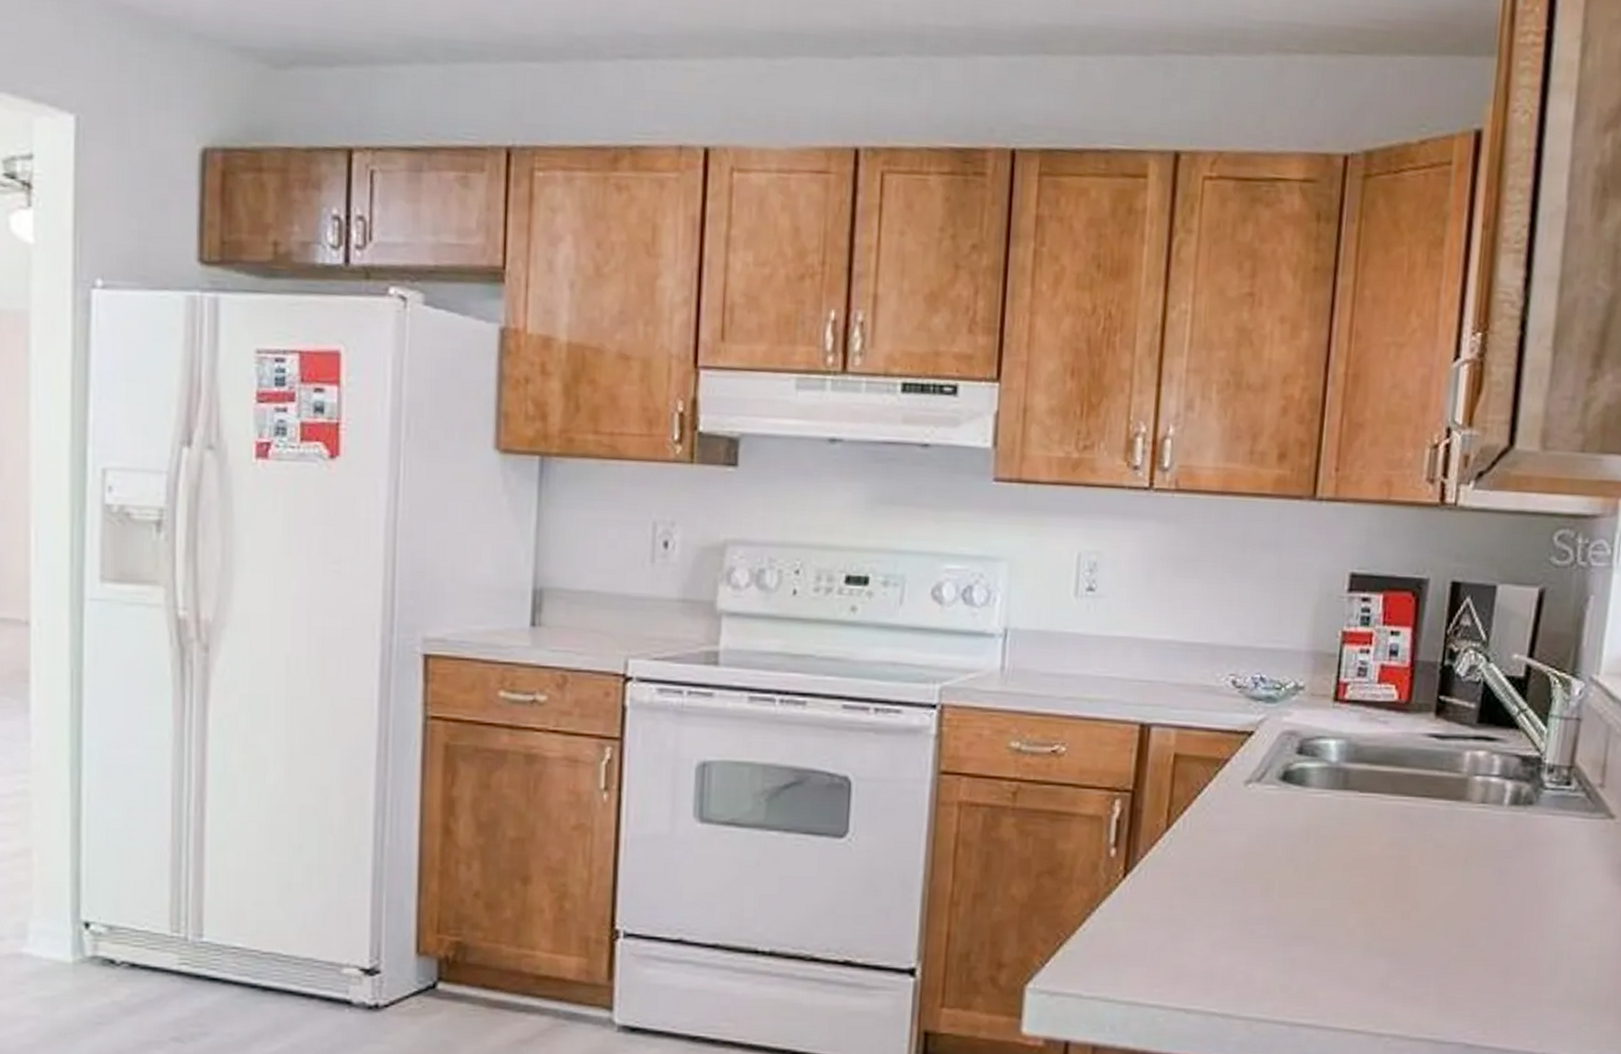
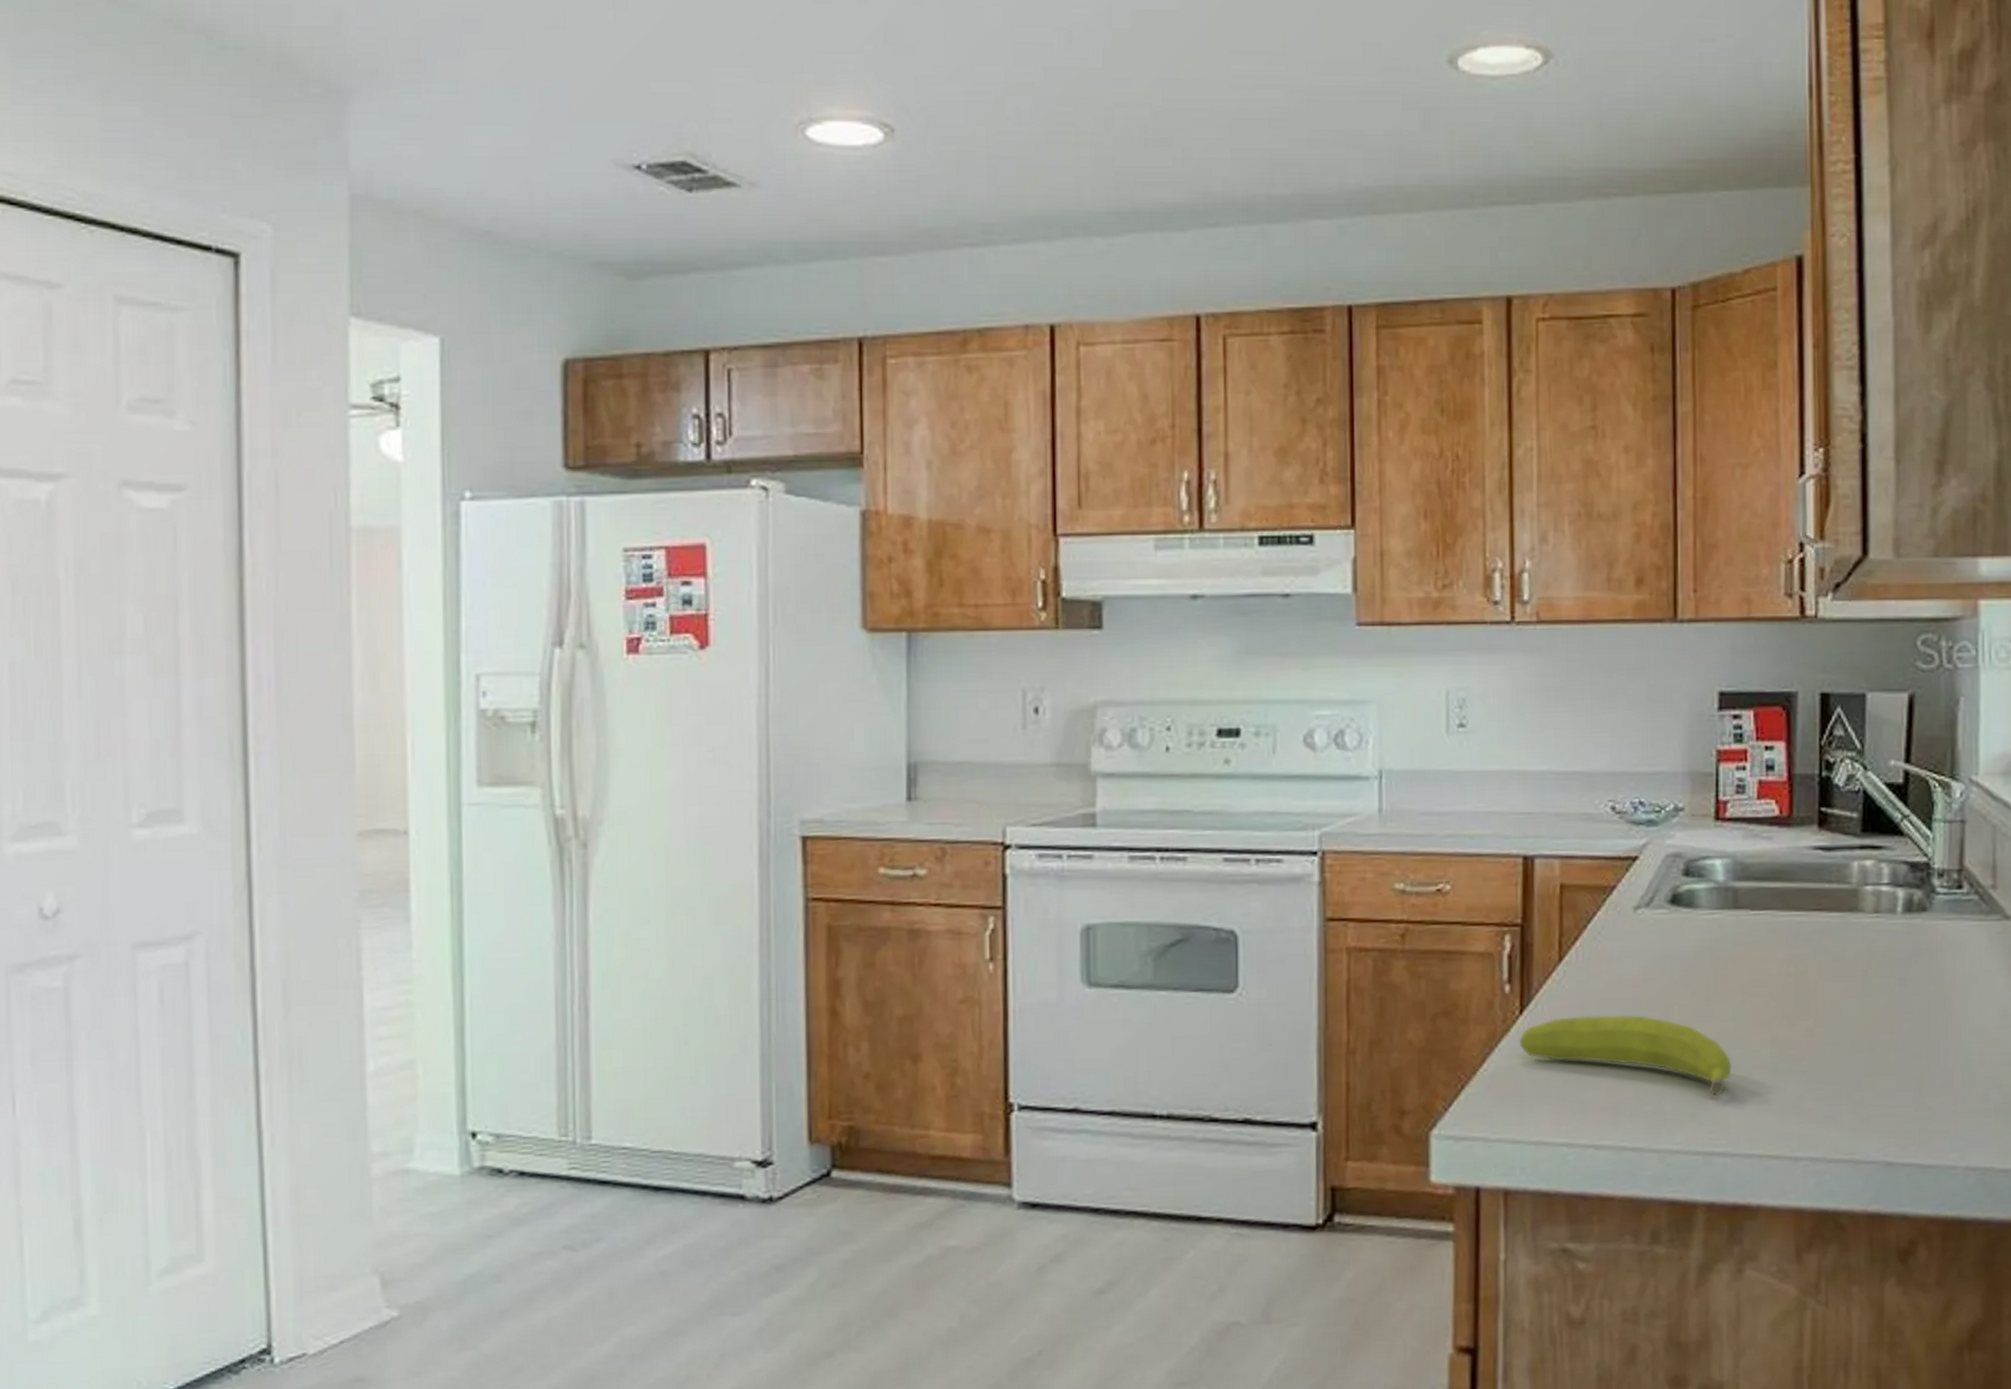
fruit: none [1119,883,1326,970] -> present [1519,1014,1732,1097]

